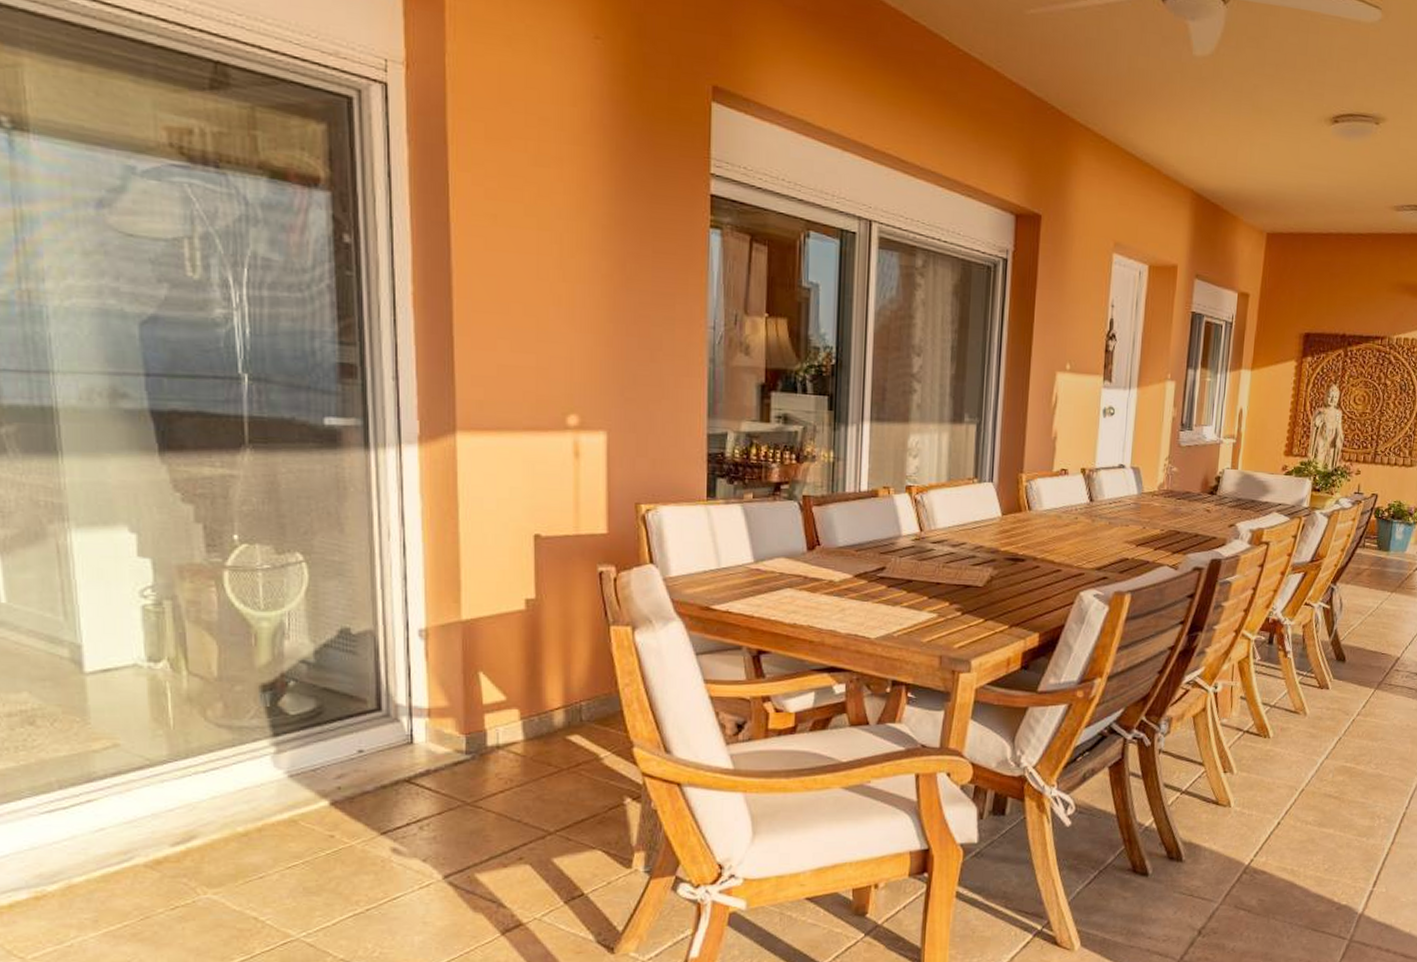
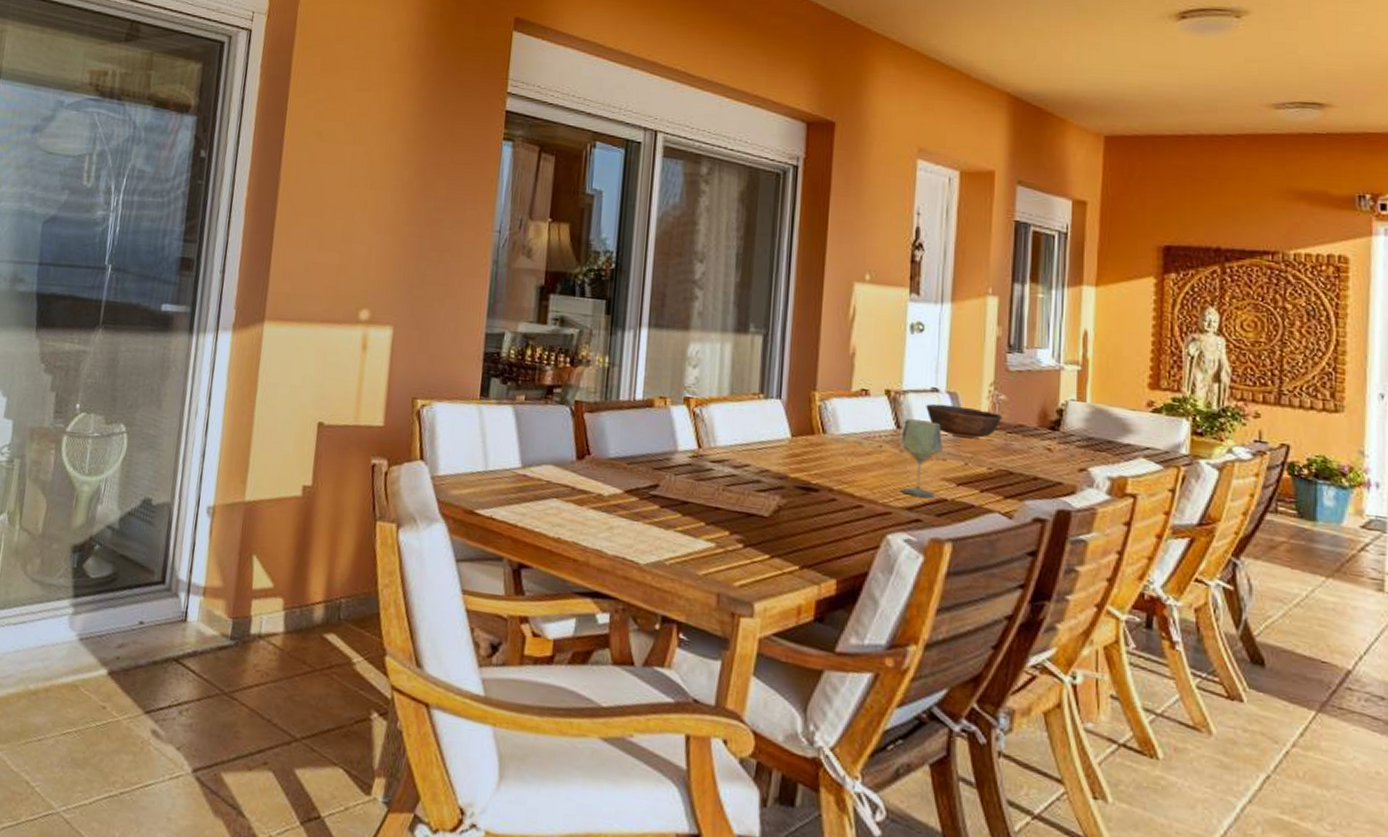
wine glass: none [1091,493,1127,558] -> present [898,419,944,498]
bowl: none [1114,478,1174,505] -> present [926,403,1003,438]

